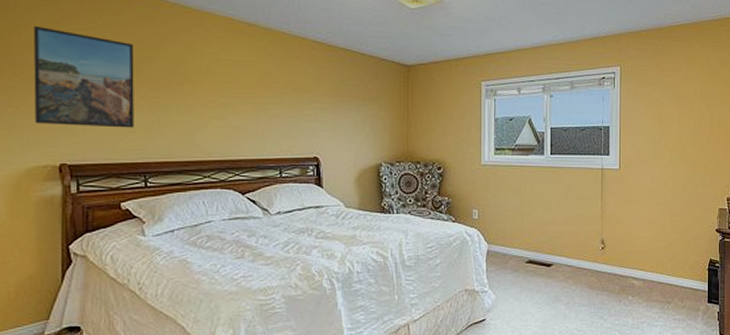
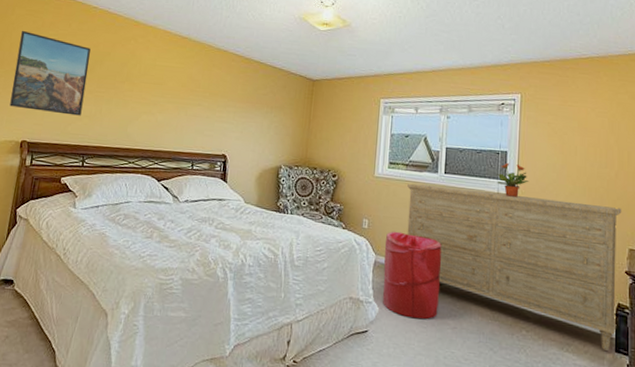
laundry hamper: none [496,218,553,301] -> present [383,231,442,320]
dresser: none [515,167,713,303] -> present [407,183,622,351]
potted plant: none [601,137,631,171] -> present [497,162,530,197]

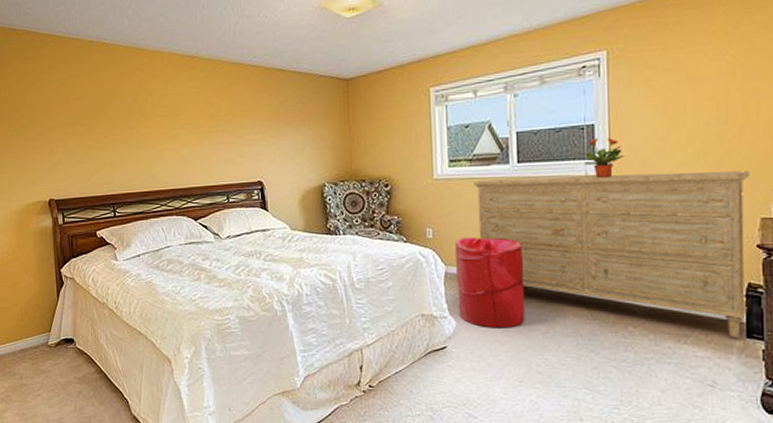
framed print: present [9,30,91,116] -> none [22,81,102,166]

